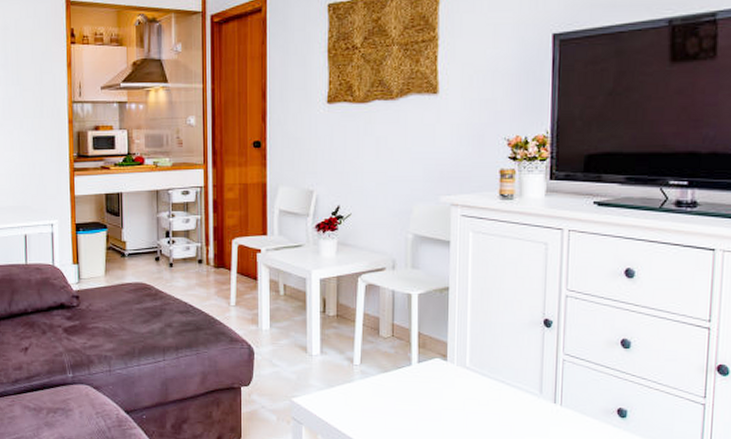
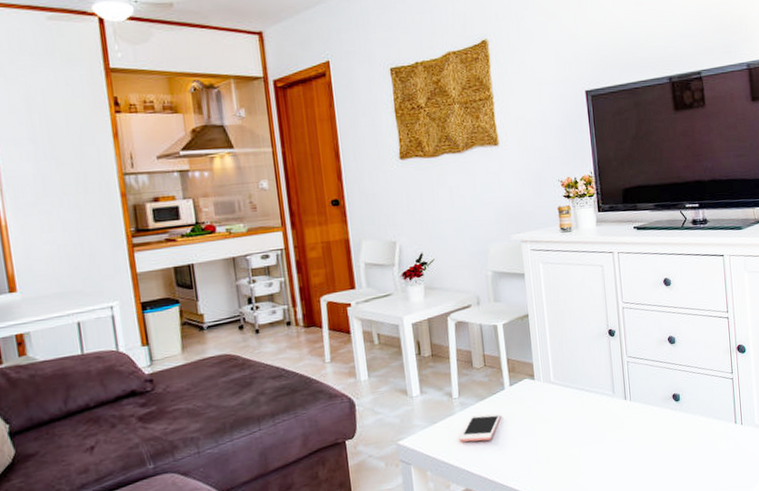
cell phone: none [356,387,405,416] -> present [459,413,502,442]

